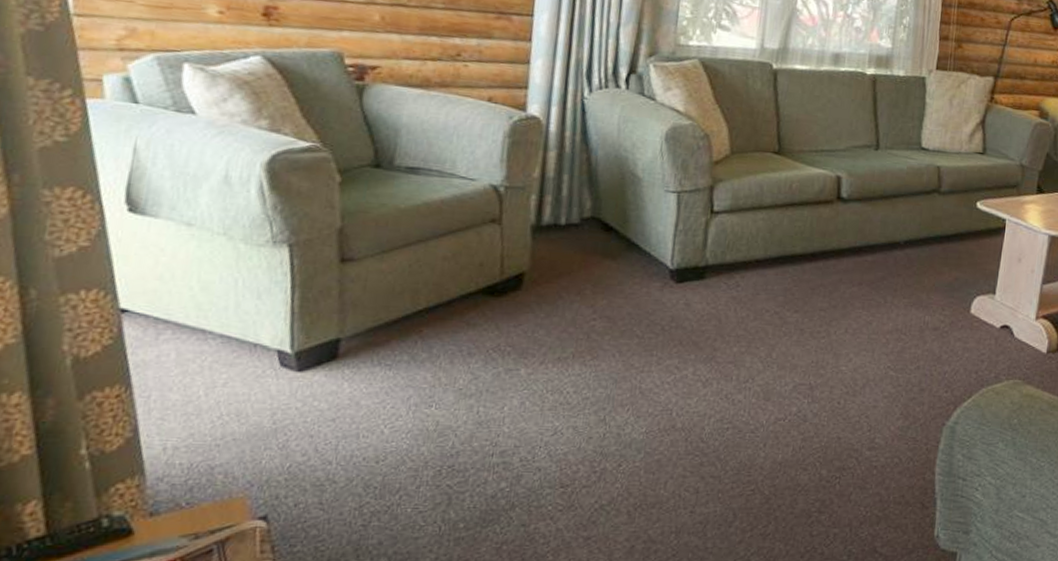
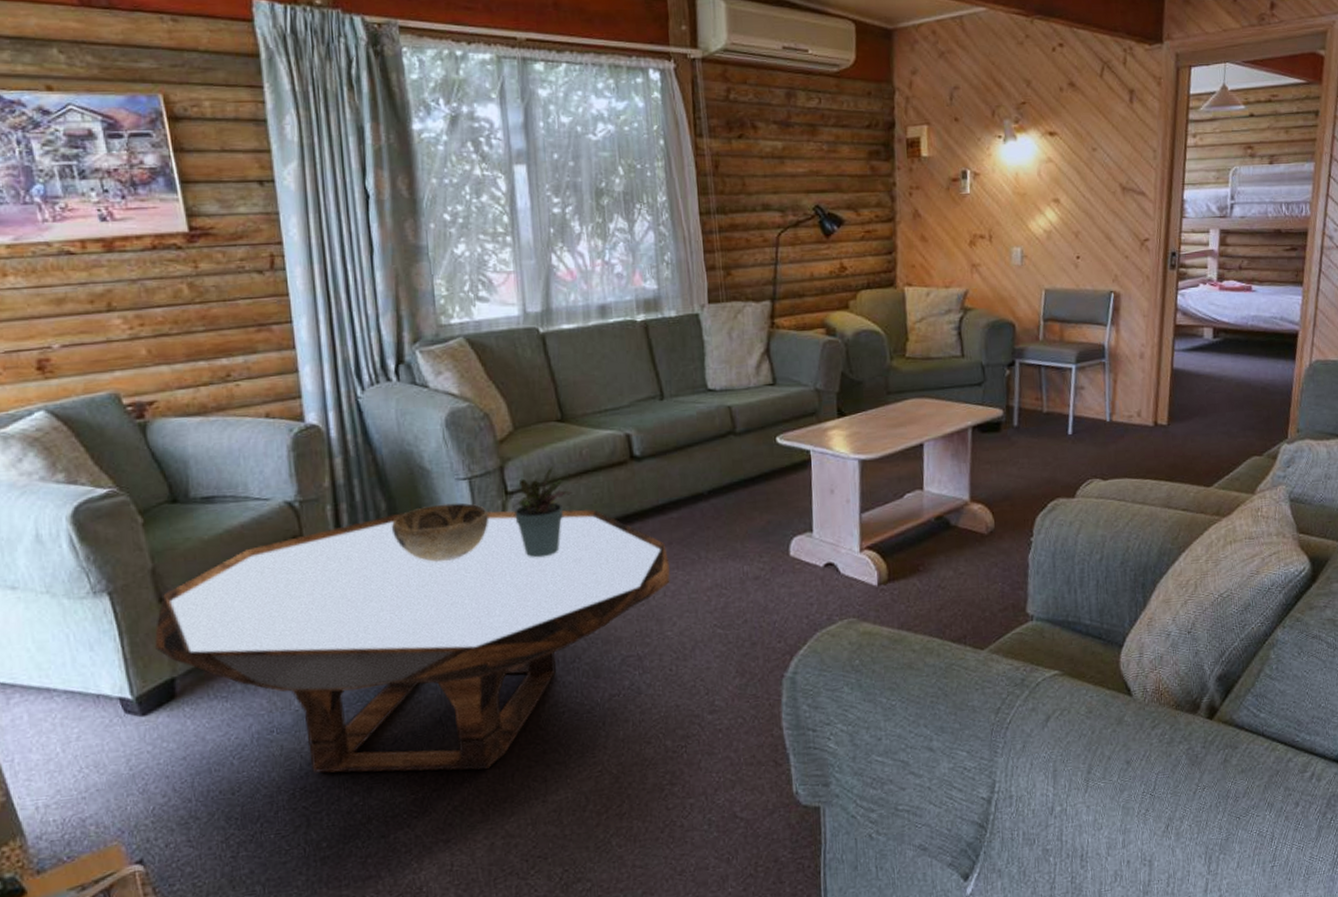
coffee table: none [325,214,856,474] -> present [154,509,670,773]
decorative bowl: none [591,212,691,268] -> present [391,503,490,563]
potted plant: none [715,194,776,279] -> present [513,466,573,558]

